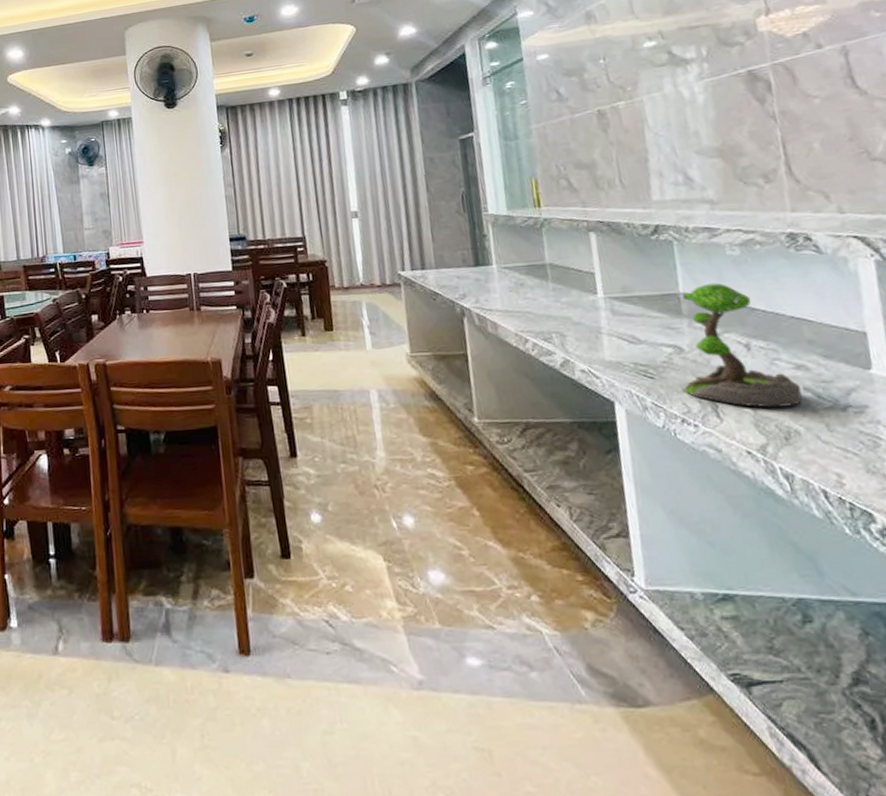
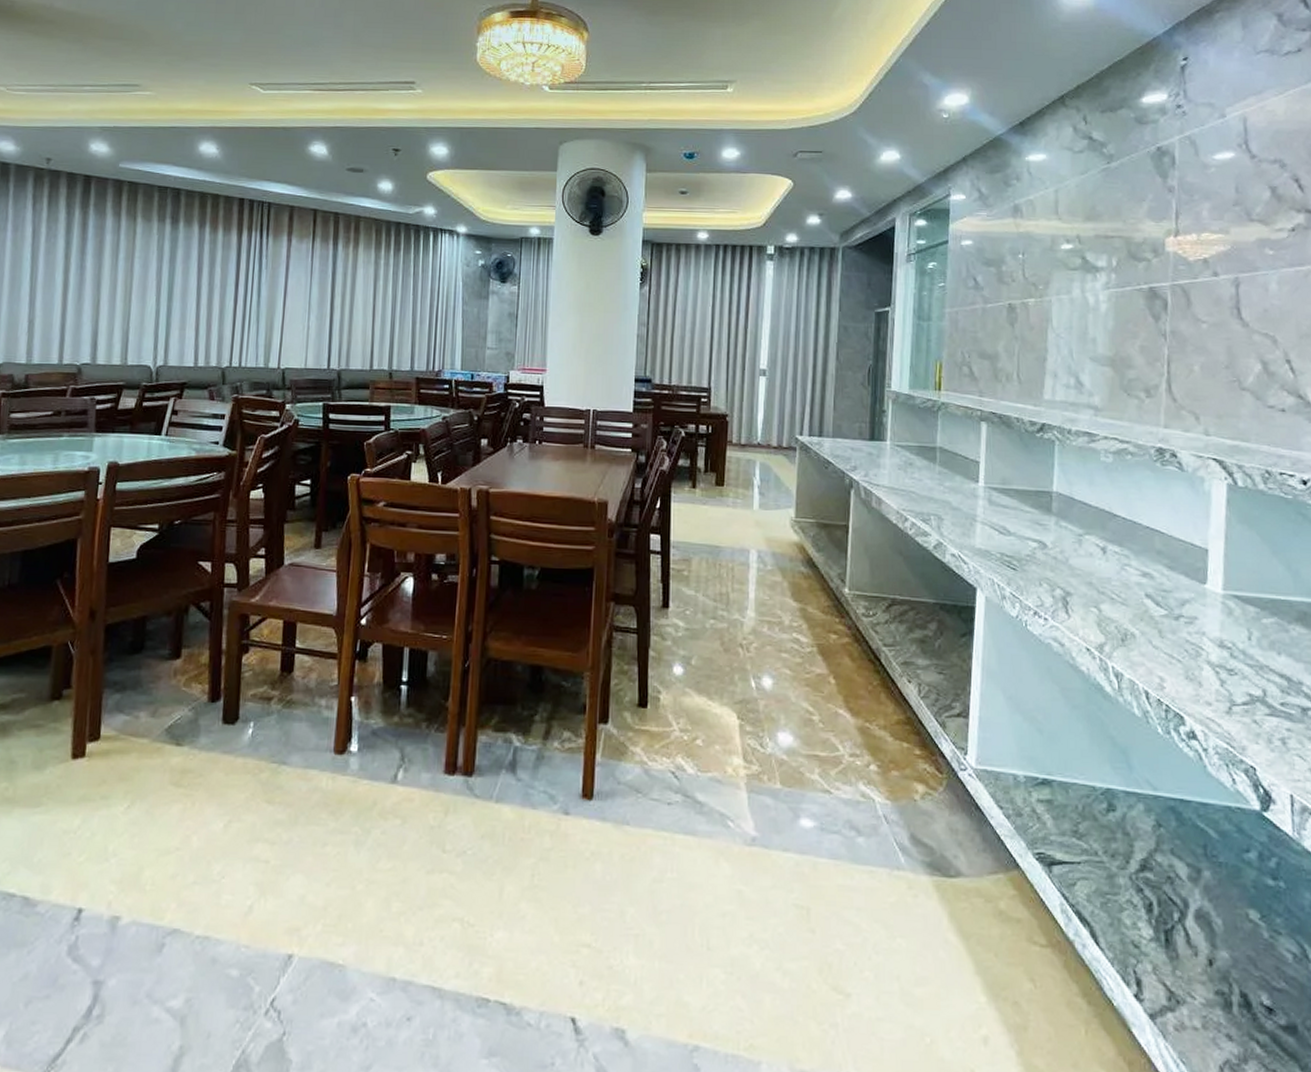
plant: present [682,283,803,408] -> none [1041,486,1144,611]

